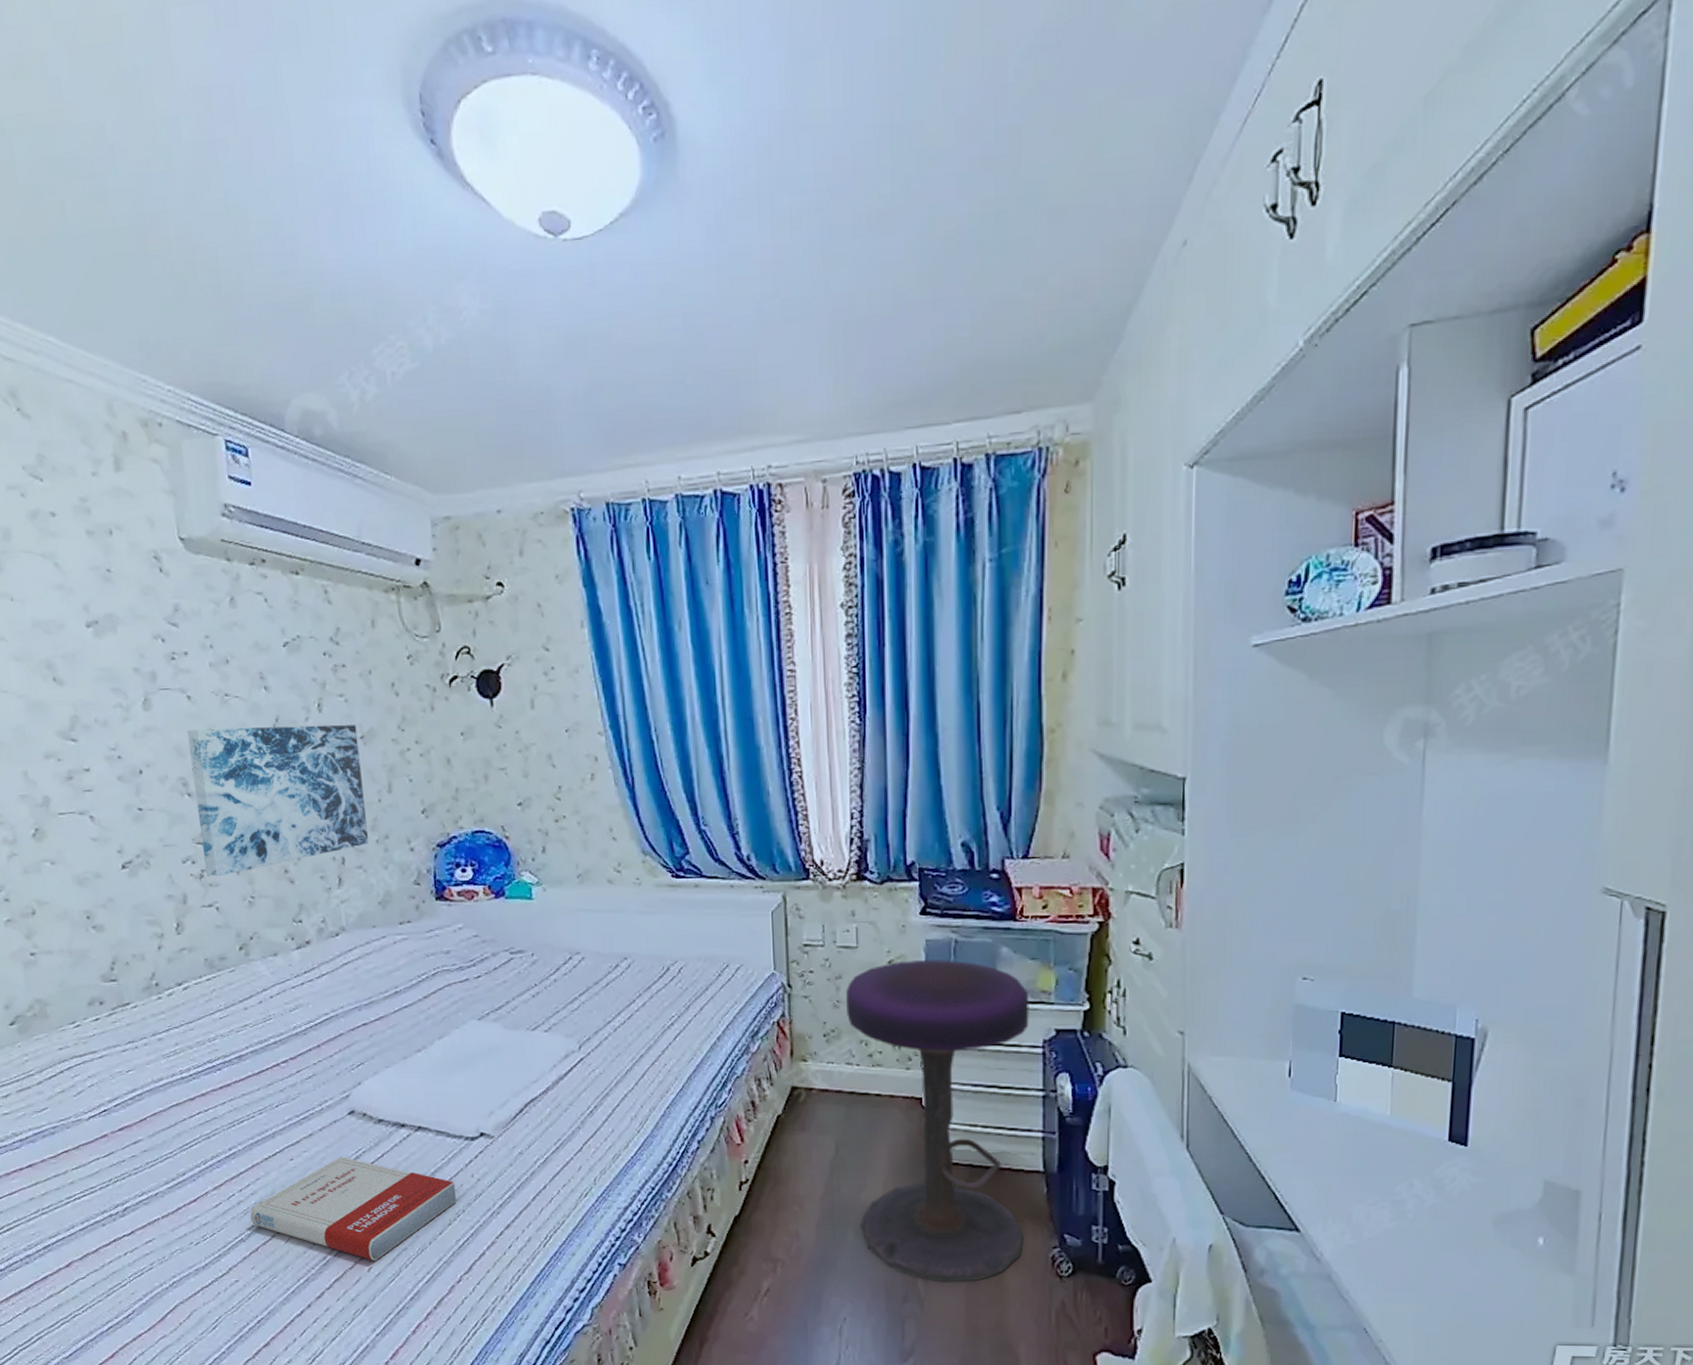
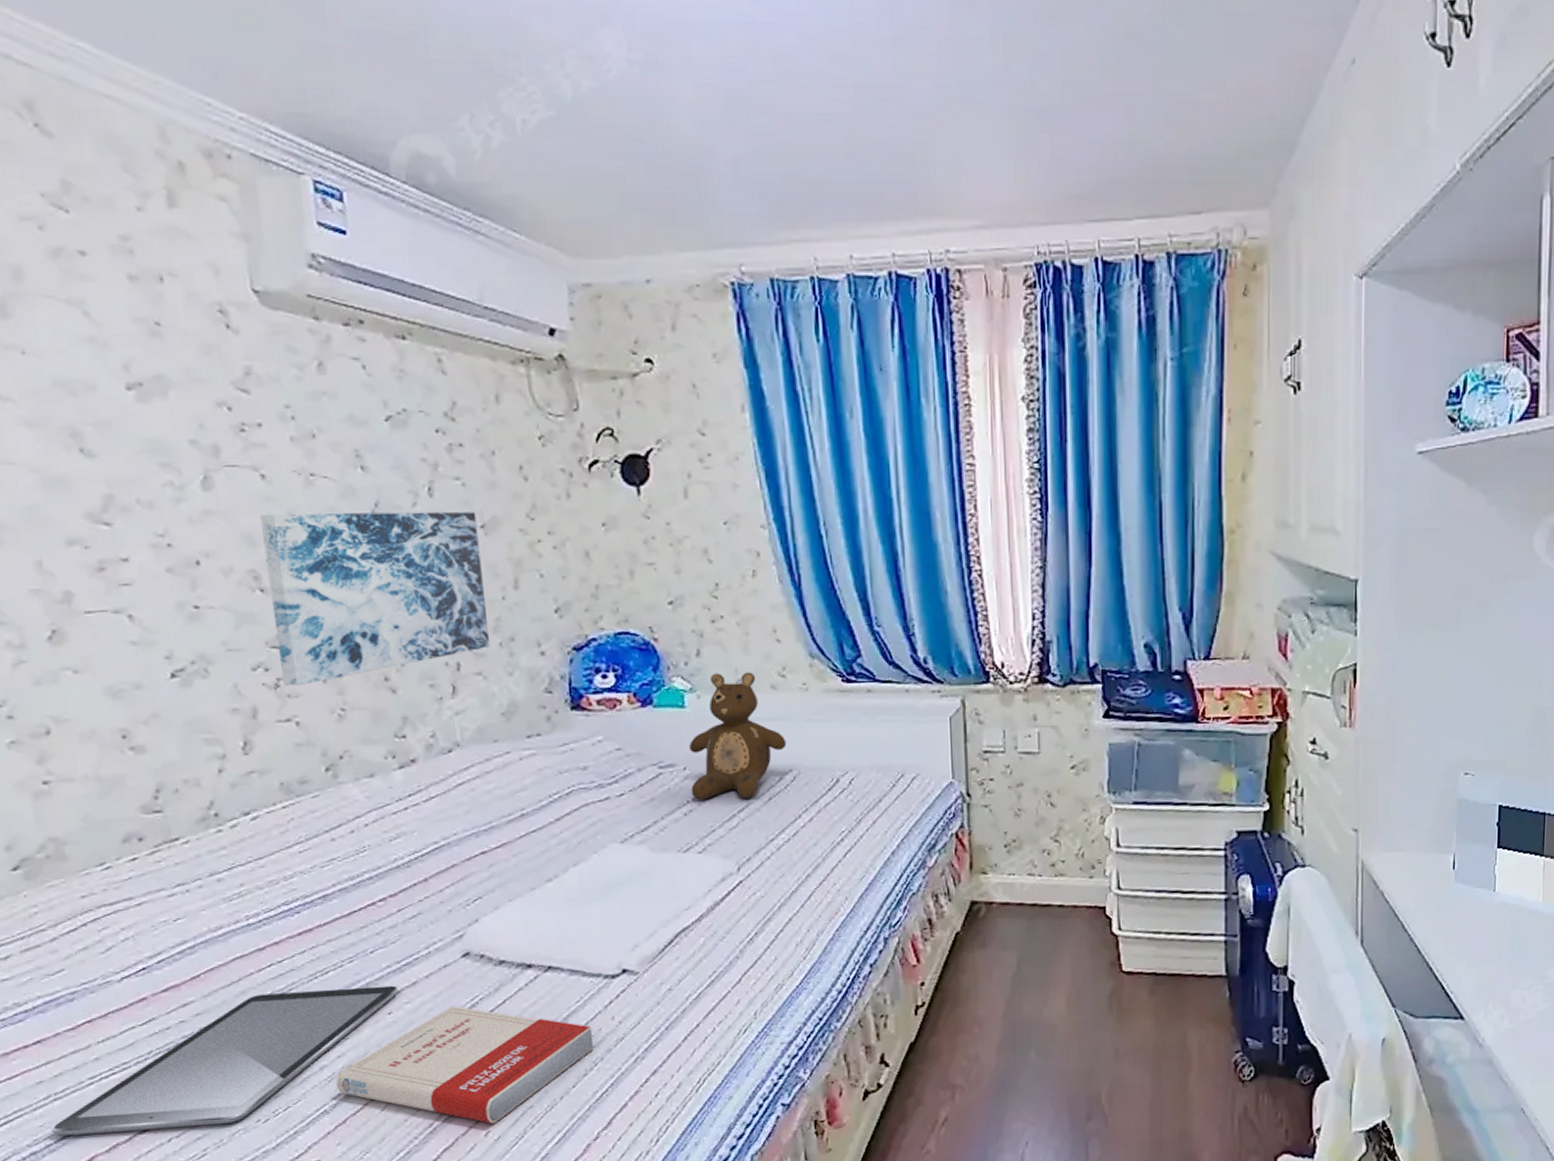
tablet: none [40,1136,298,1244] -> present [51,985,398,1136]
teddy bear: none [536,867,622,984] -> present [689,672,787,800]
stool: present [845,960,1029,1283] -> none [1027,764,1212,1097]

